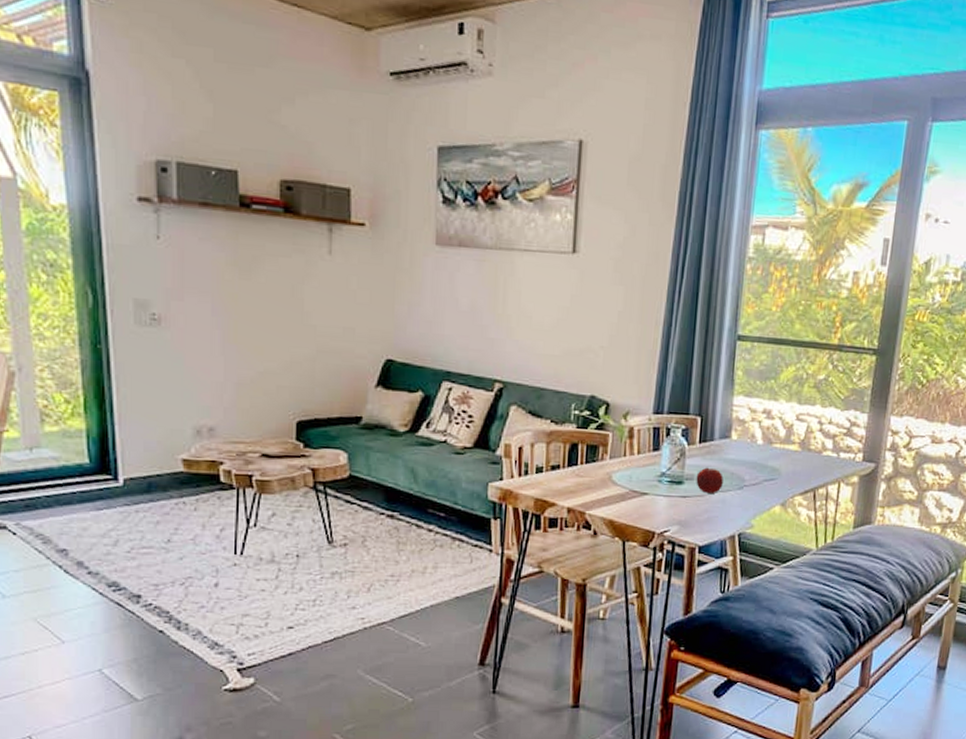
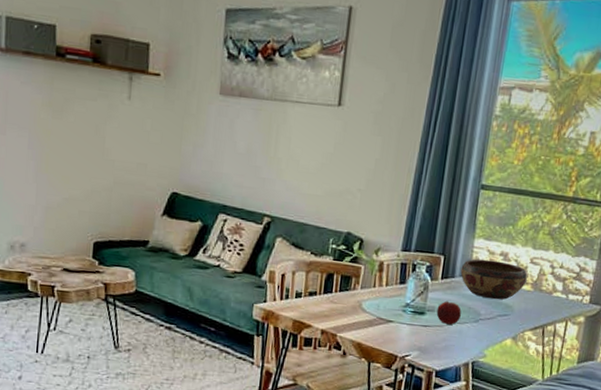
decorative bowl: none [720,418,794,463] -> present [460,259,528,300]

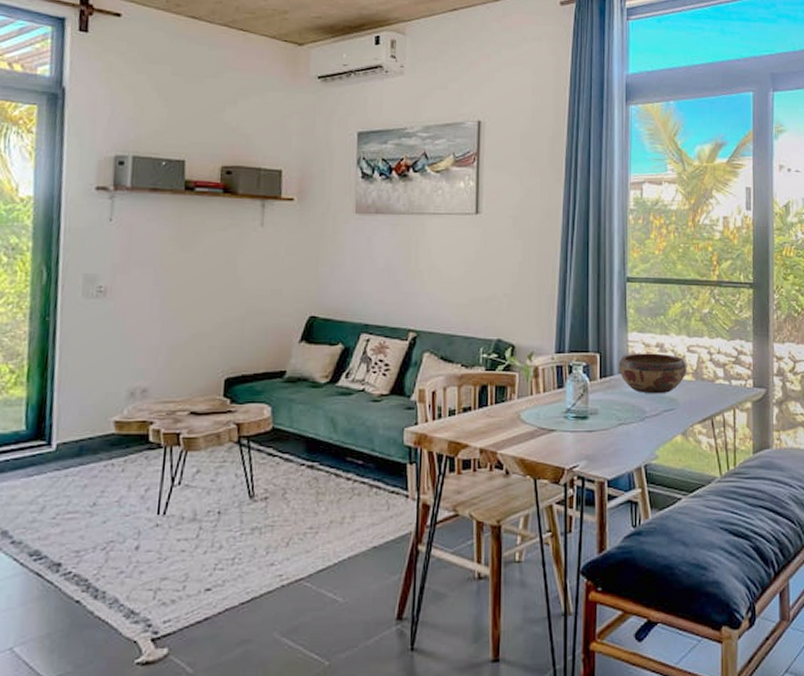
fruit: present [436,301,461,325] -> none [600,401,625,426]

